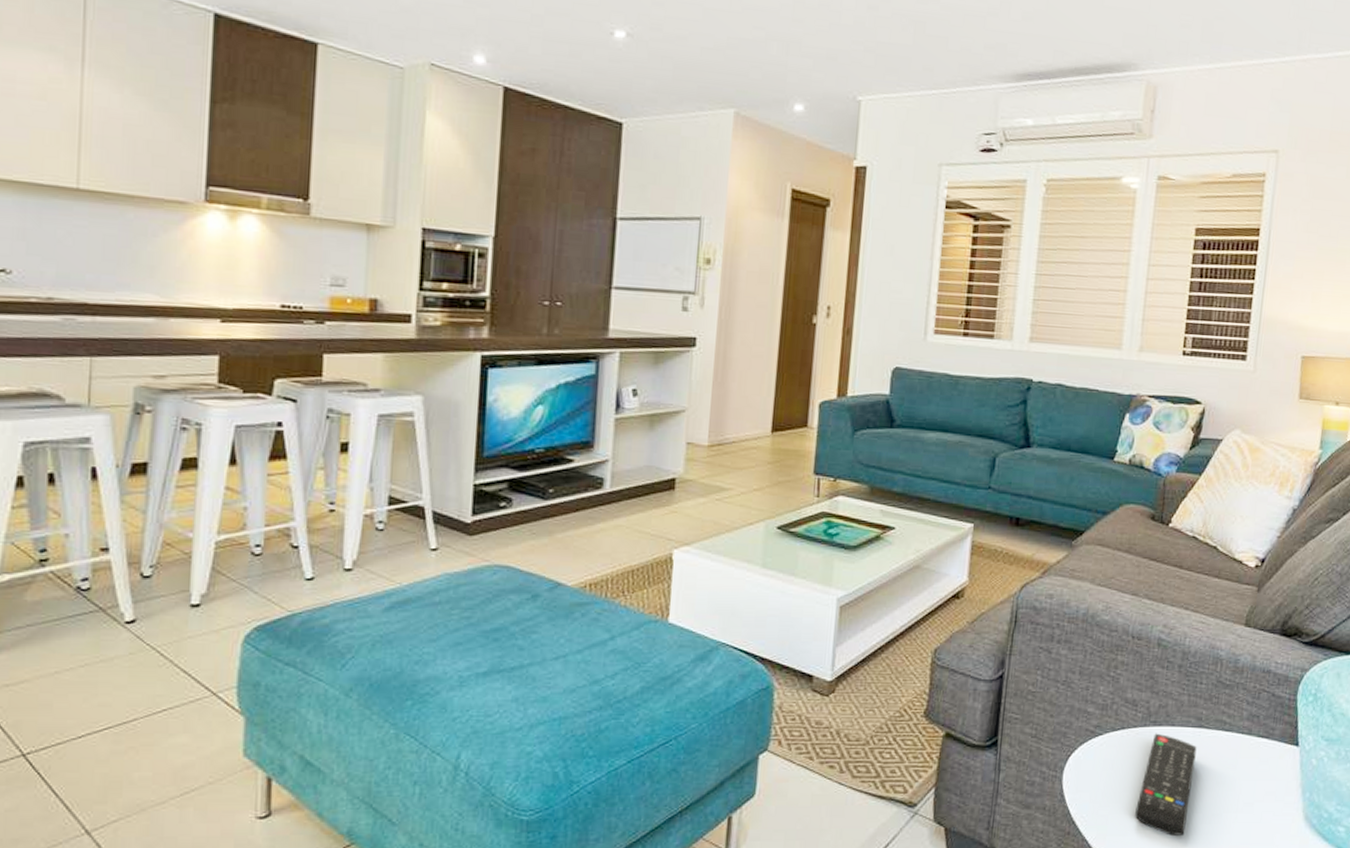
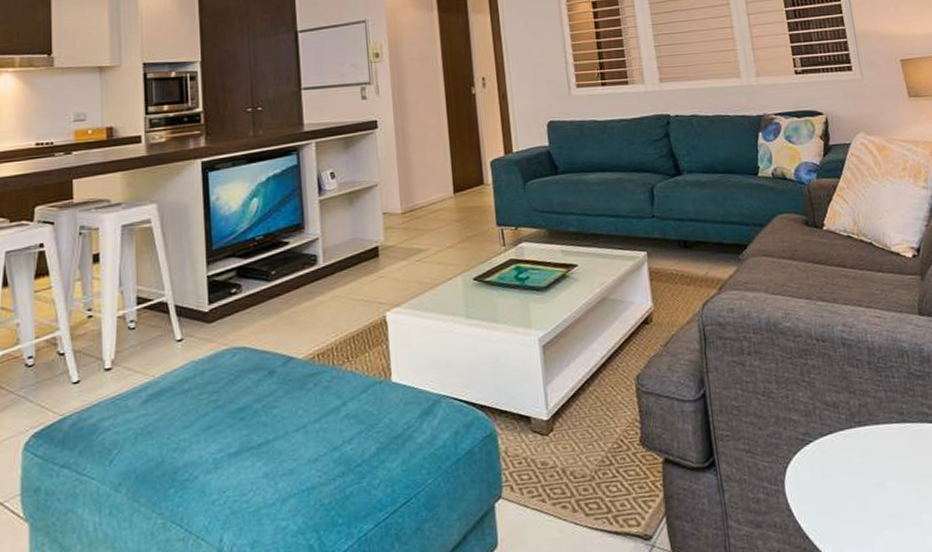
remote control: present [1135,733,1197,836] -> none [862,433,919,540]

